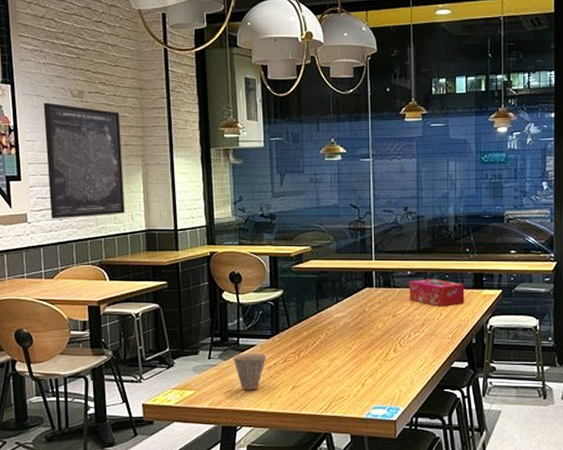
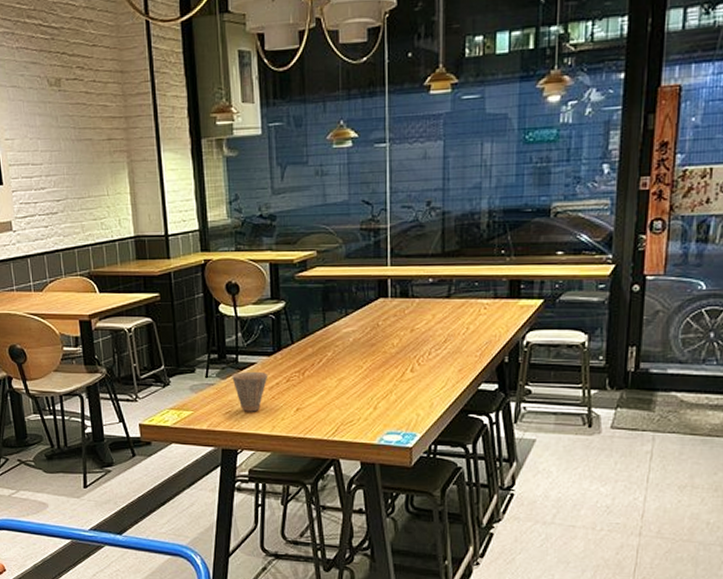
wall art: present [43,102,125,219] -> none [20,94,112,227]
tissue box: present [409,278,465,307] -> none [430,286,498,320]

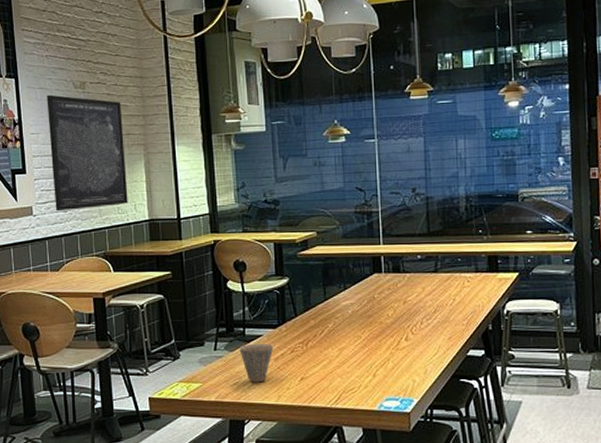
wall art: none [20,94,112,227] -> present [47,94,128,212]

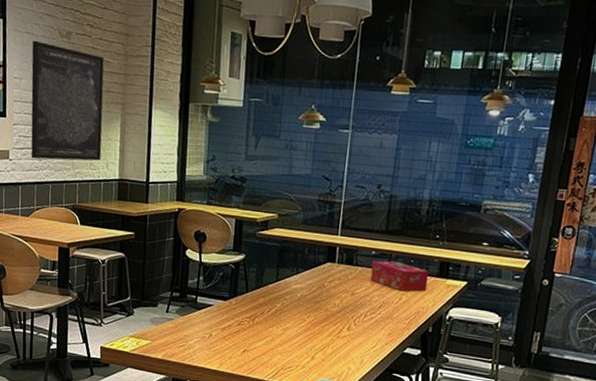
cup: present [239,343,274,383] -> none [189,311,222,349]
tissue box: none [419,262,479,292] -> present [370,260,429,292]

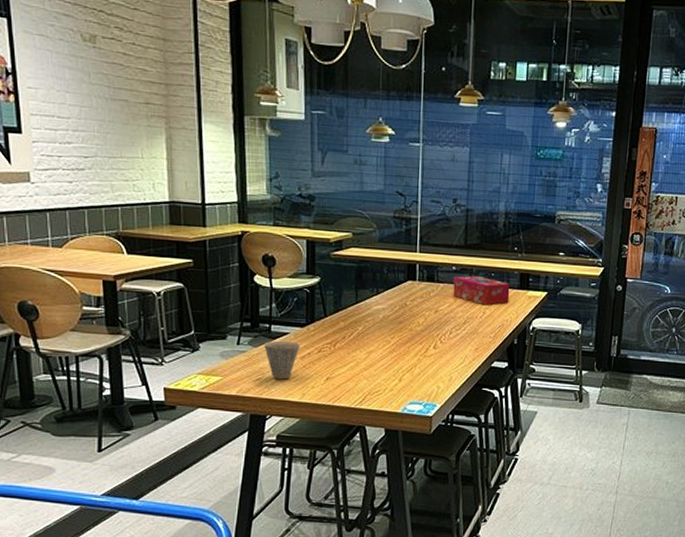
wall art: present [31,40,105,161] -> none [48,44,146,182]
cup: none [189,311,222,349] -> present [264,340,301,380]

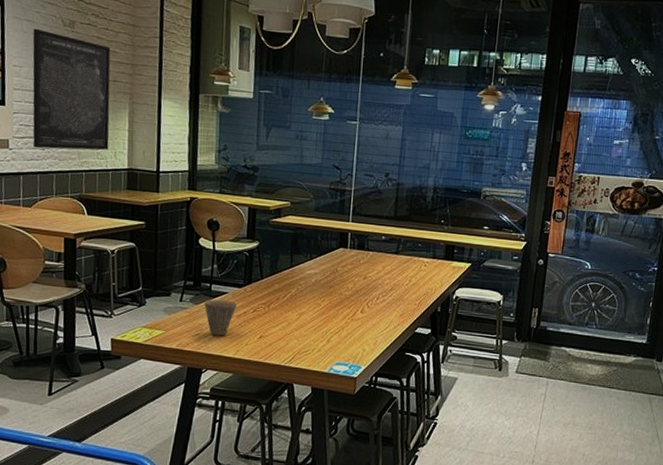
wall art: none [48,44,146,182] -> present [32,28,111,150]
tissue box: present [453,275,510,306] -> none [381,245,436,274]

